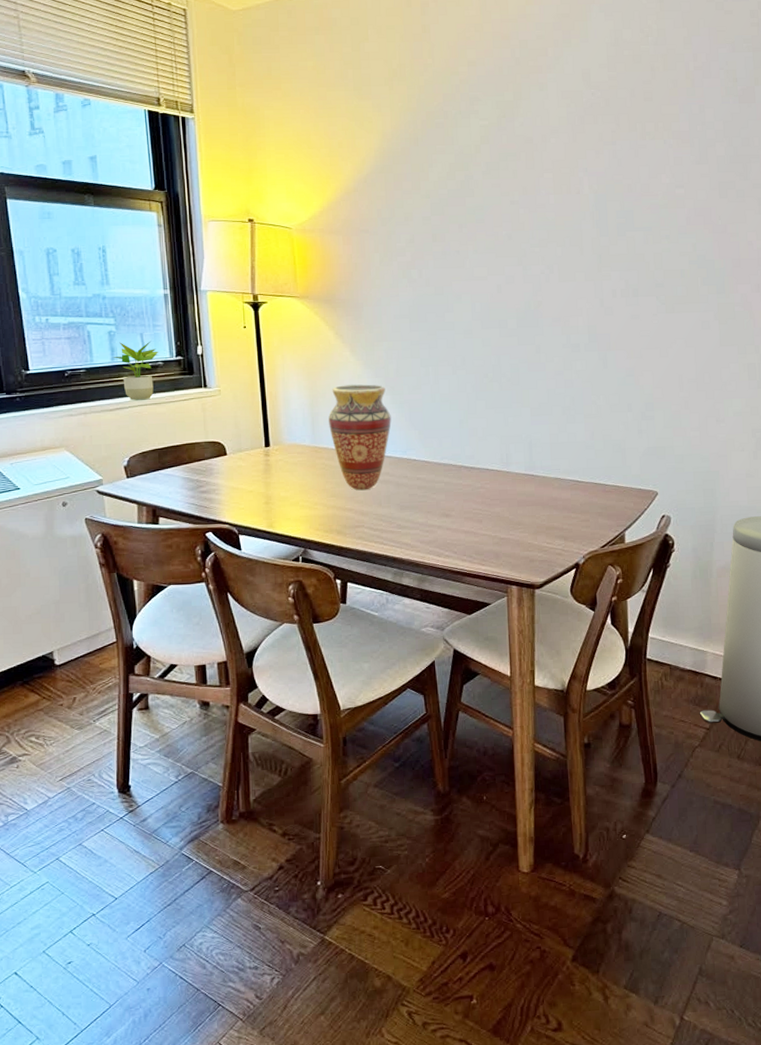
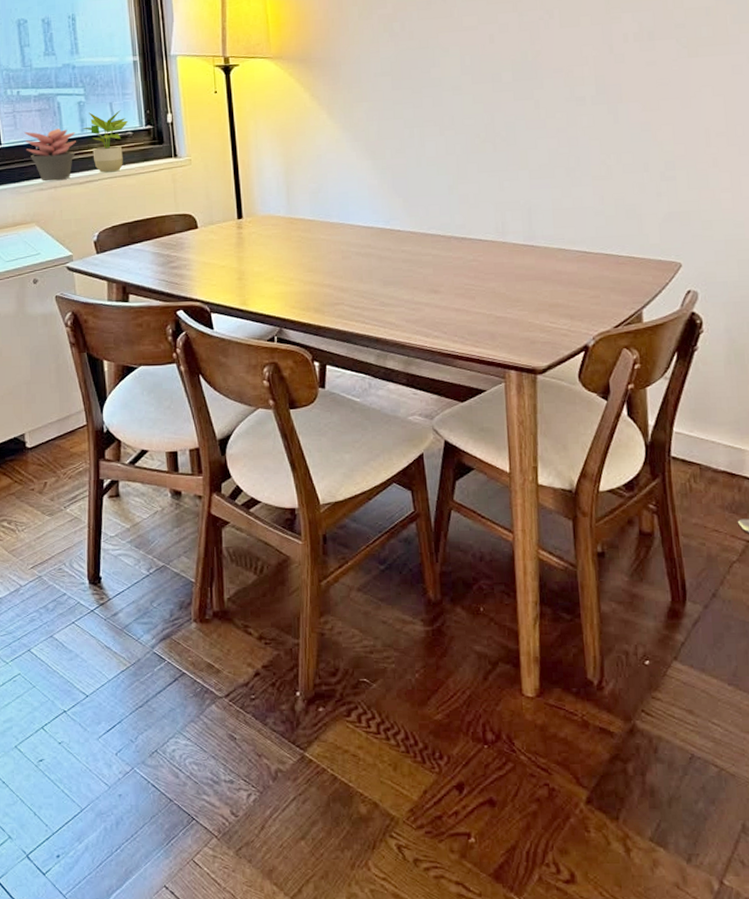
succulent plant: none [53,357,106,407] -> present [24,129,76,180]
vase: present [329,384,392,491] -> none [305,149,373,265]

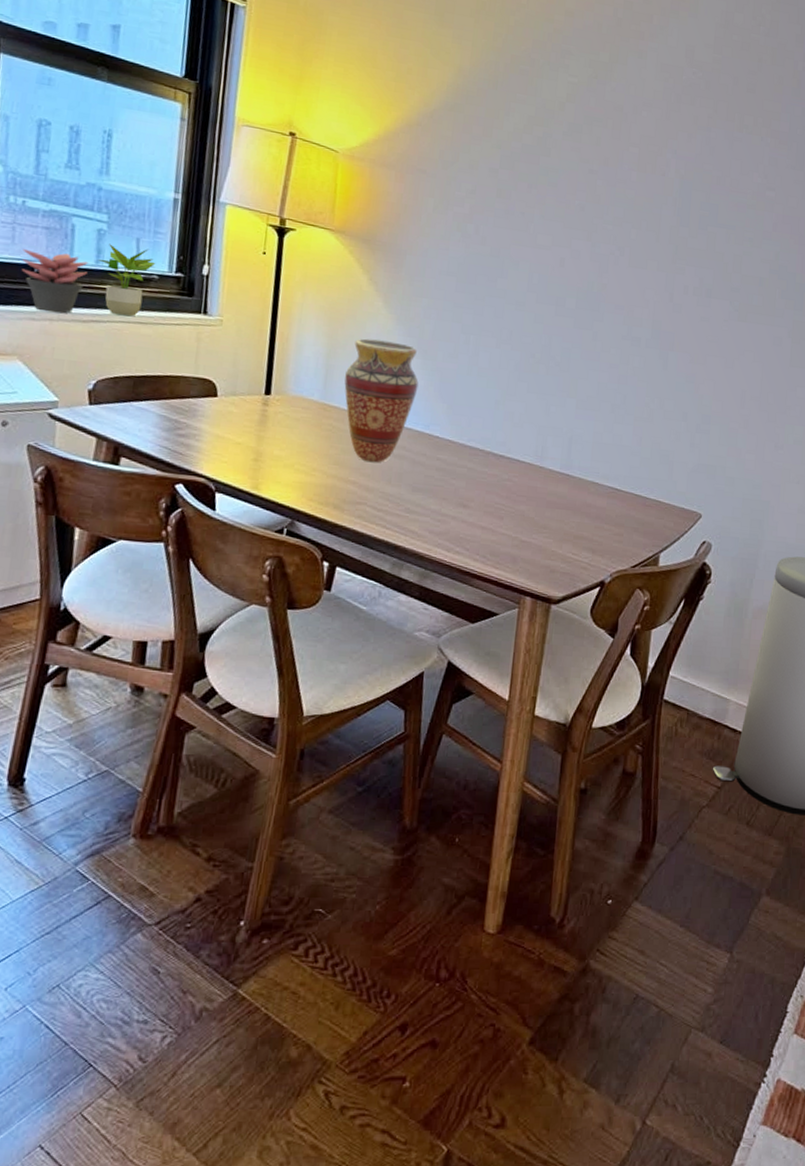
vase: none [305,149,373,265] -> present [344,338,419,463]

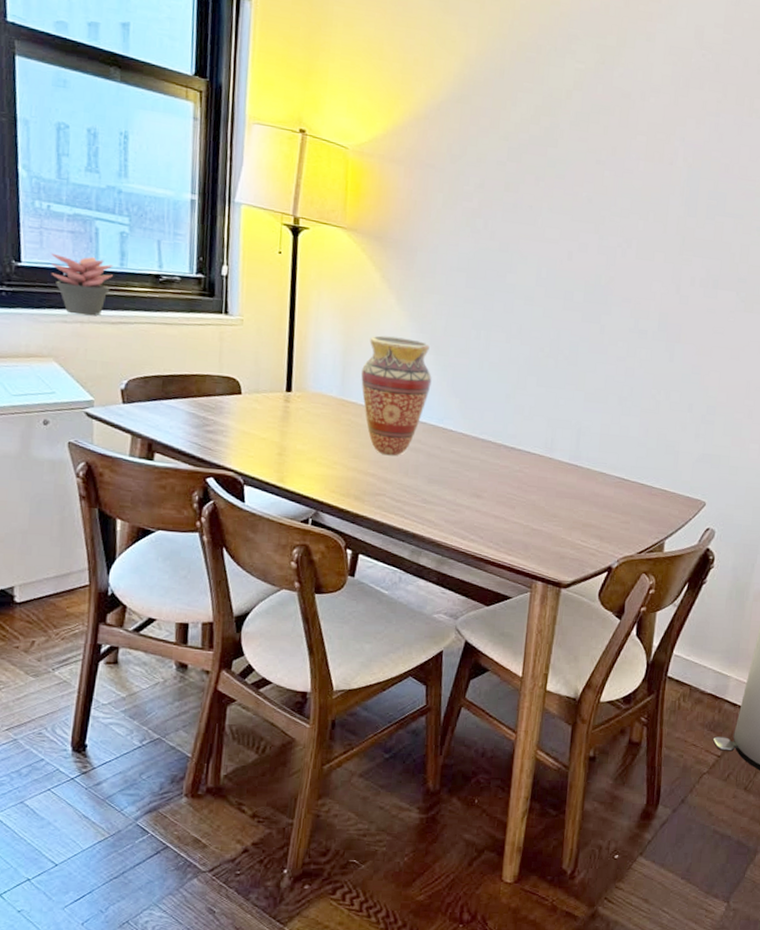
potted plant: present [98,243,156,317] -> none [122,246,177,318]

